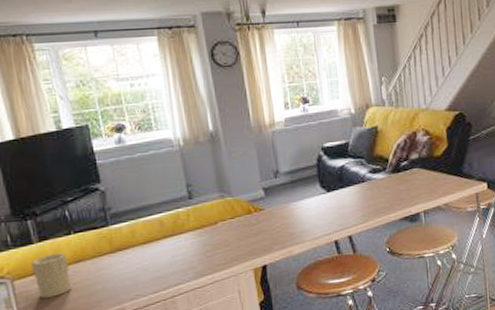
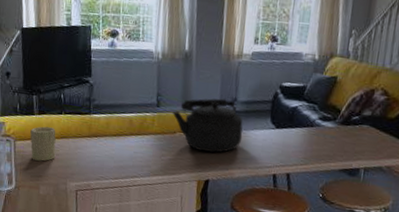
kettle: none [209,173,293,236] -> present [172,98,243,153]

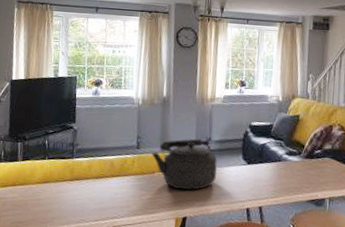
candle: present [30,126,56,161] -> none [12,172,39,207]

